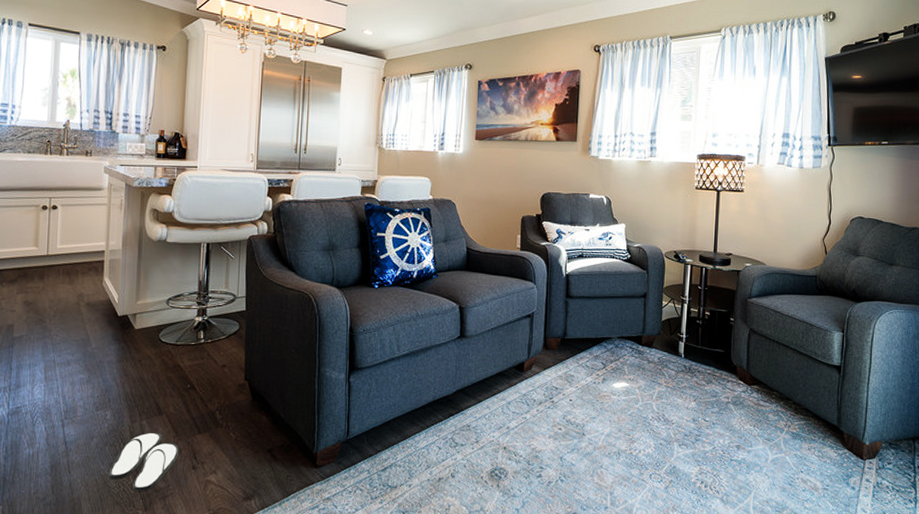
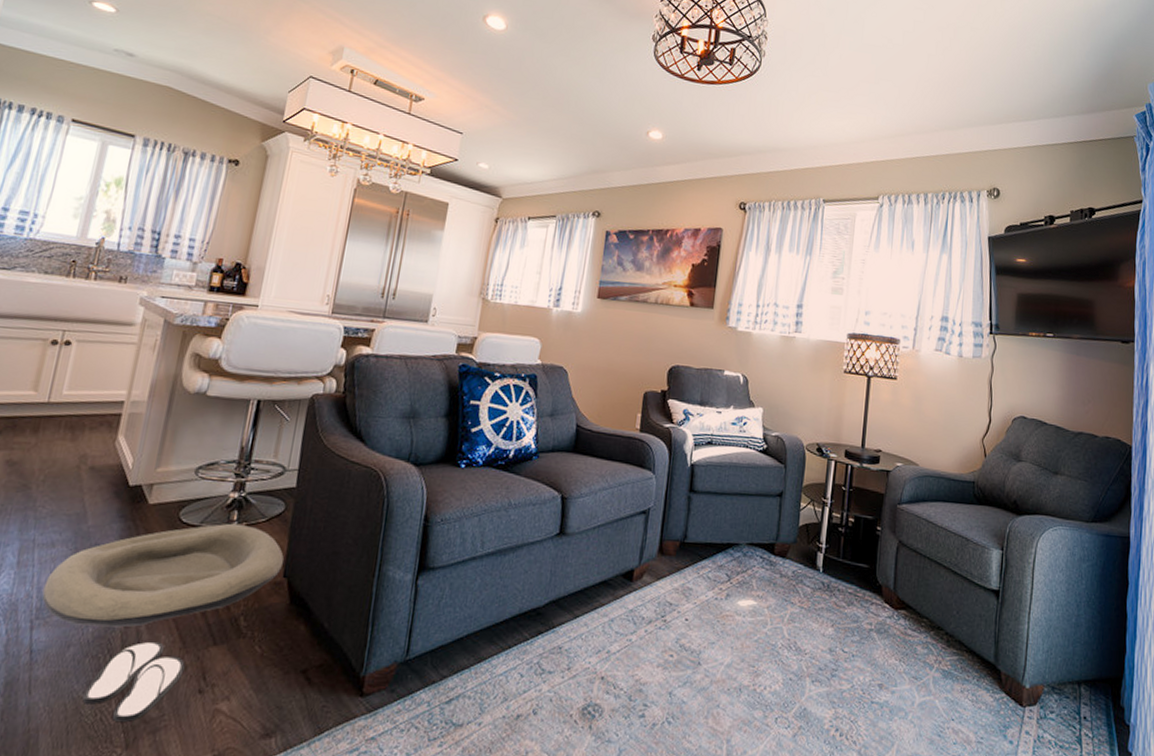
dog bed: none [67,341,244,423] -> present [42,523,284,628]

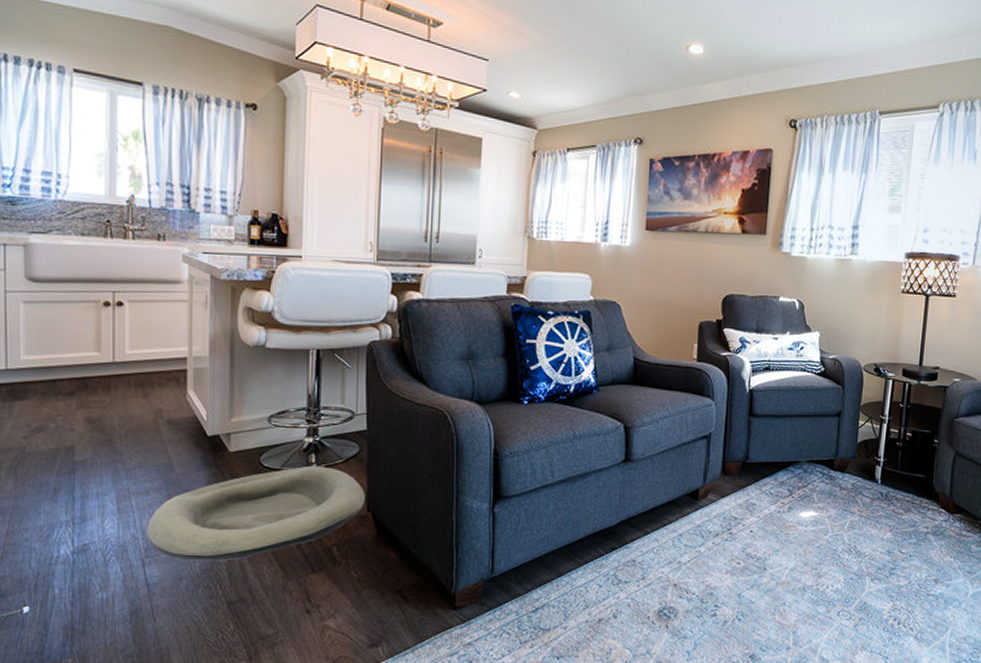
slippers: present [82,641,185,722] -> none [203,572,290,639]

